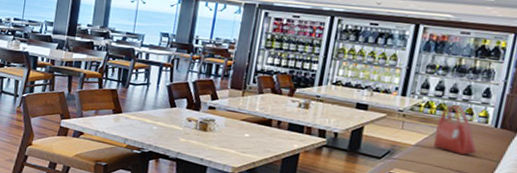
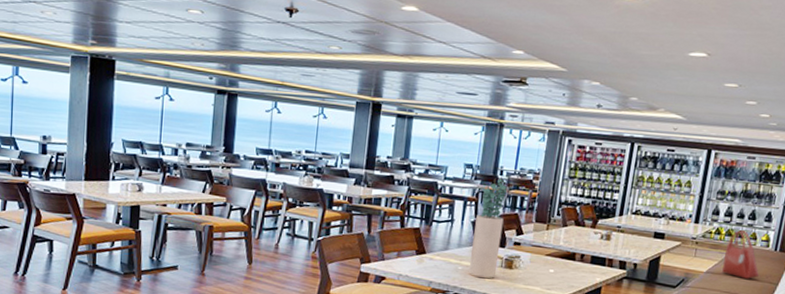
vase: none [163,44,203,140] -> present [469,175,508,279]

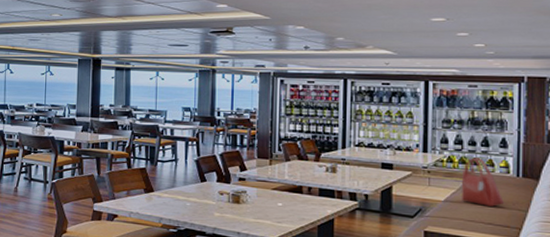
vase: present [469,175,508,279] -> none [197,116,227,214]

